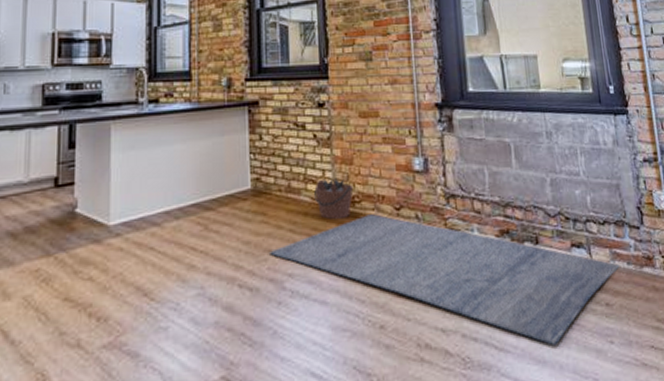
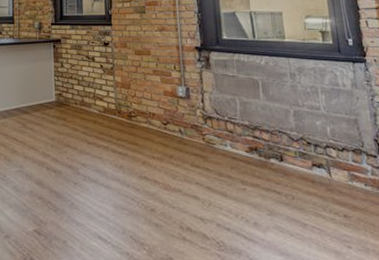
rug: present [270,213,620,345] -> none [68,125,358,243]
bucket: present [314,178,354,219] -> none [101,98,131,127]

